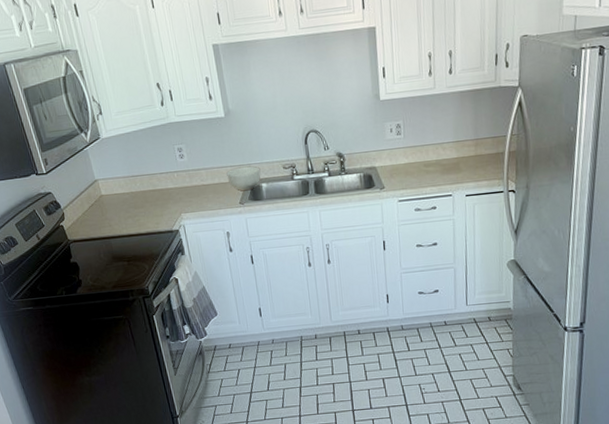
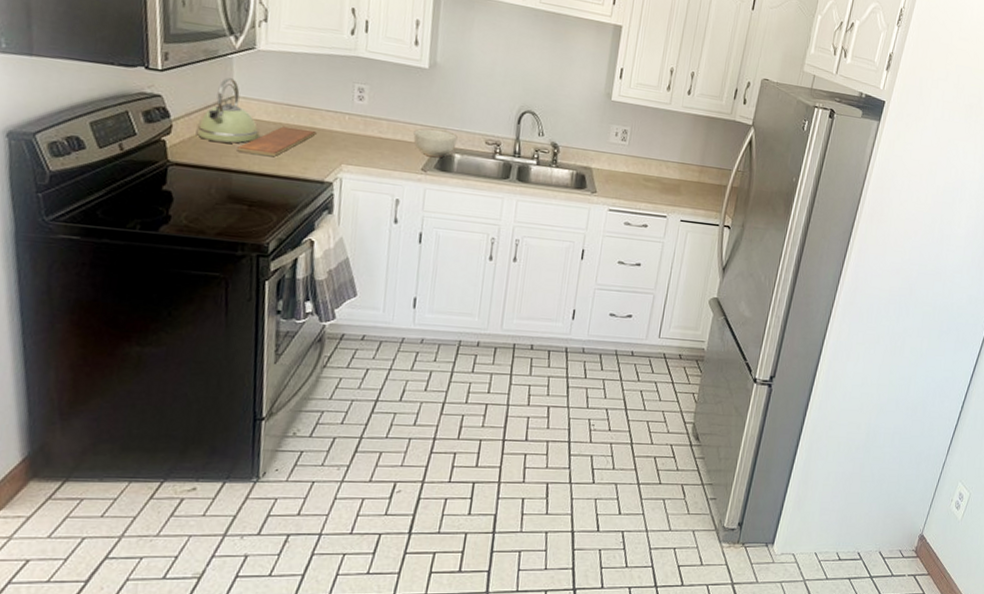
kettle: none [79,166,122,218] -> present [196,77,261,144]
chopping board: none [109,191,158,222] -> present [237,126,317,158]

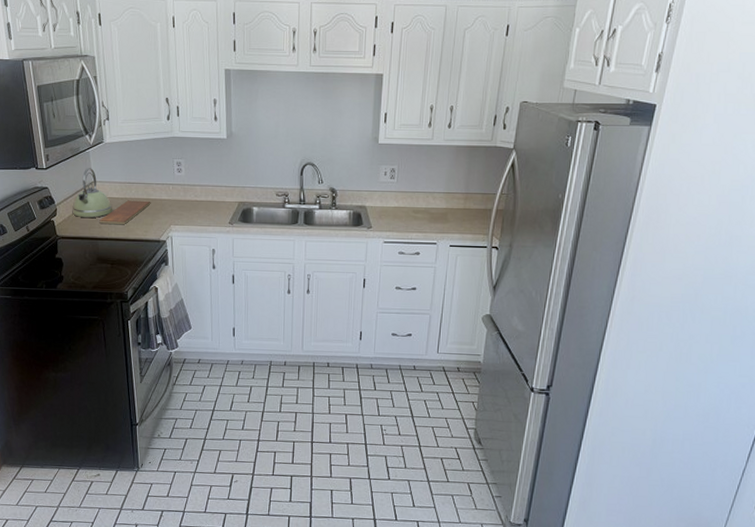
bowl: present [413,128,458,158] -> none [220,188,254,212]

